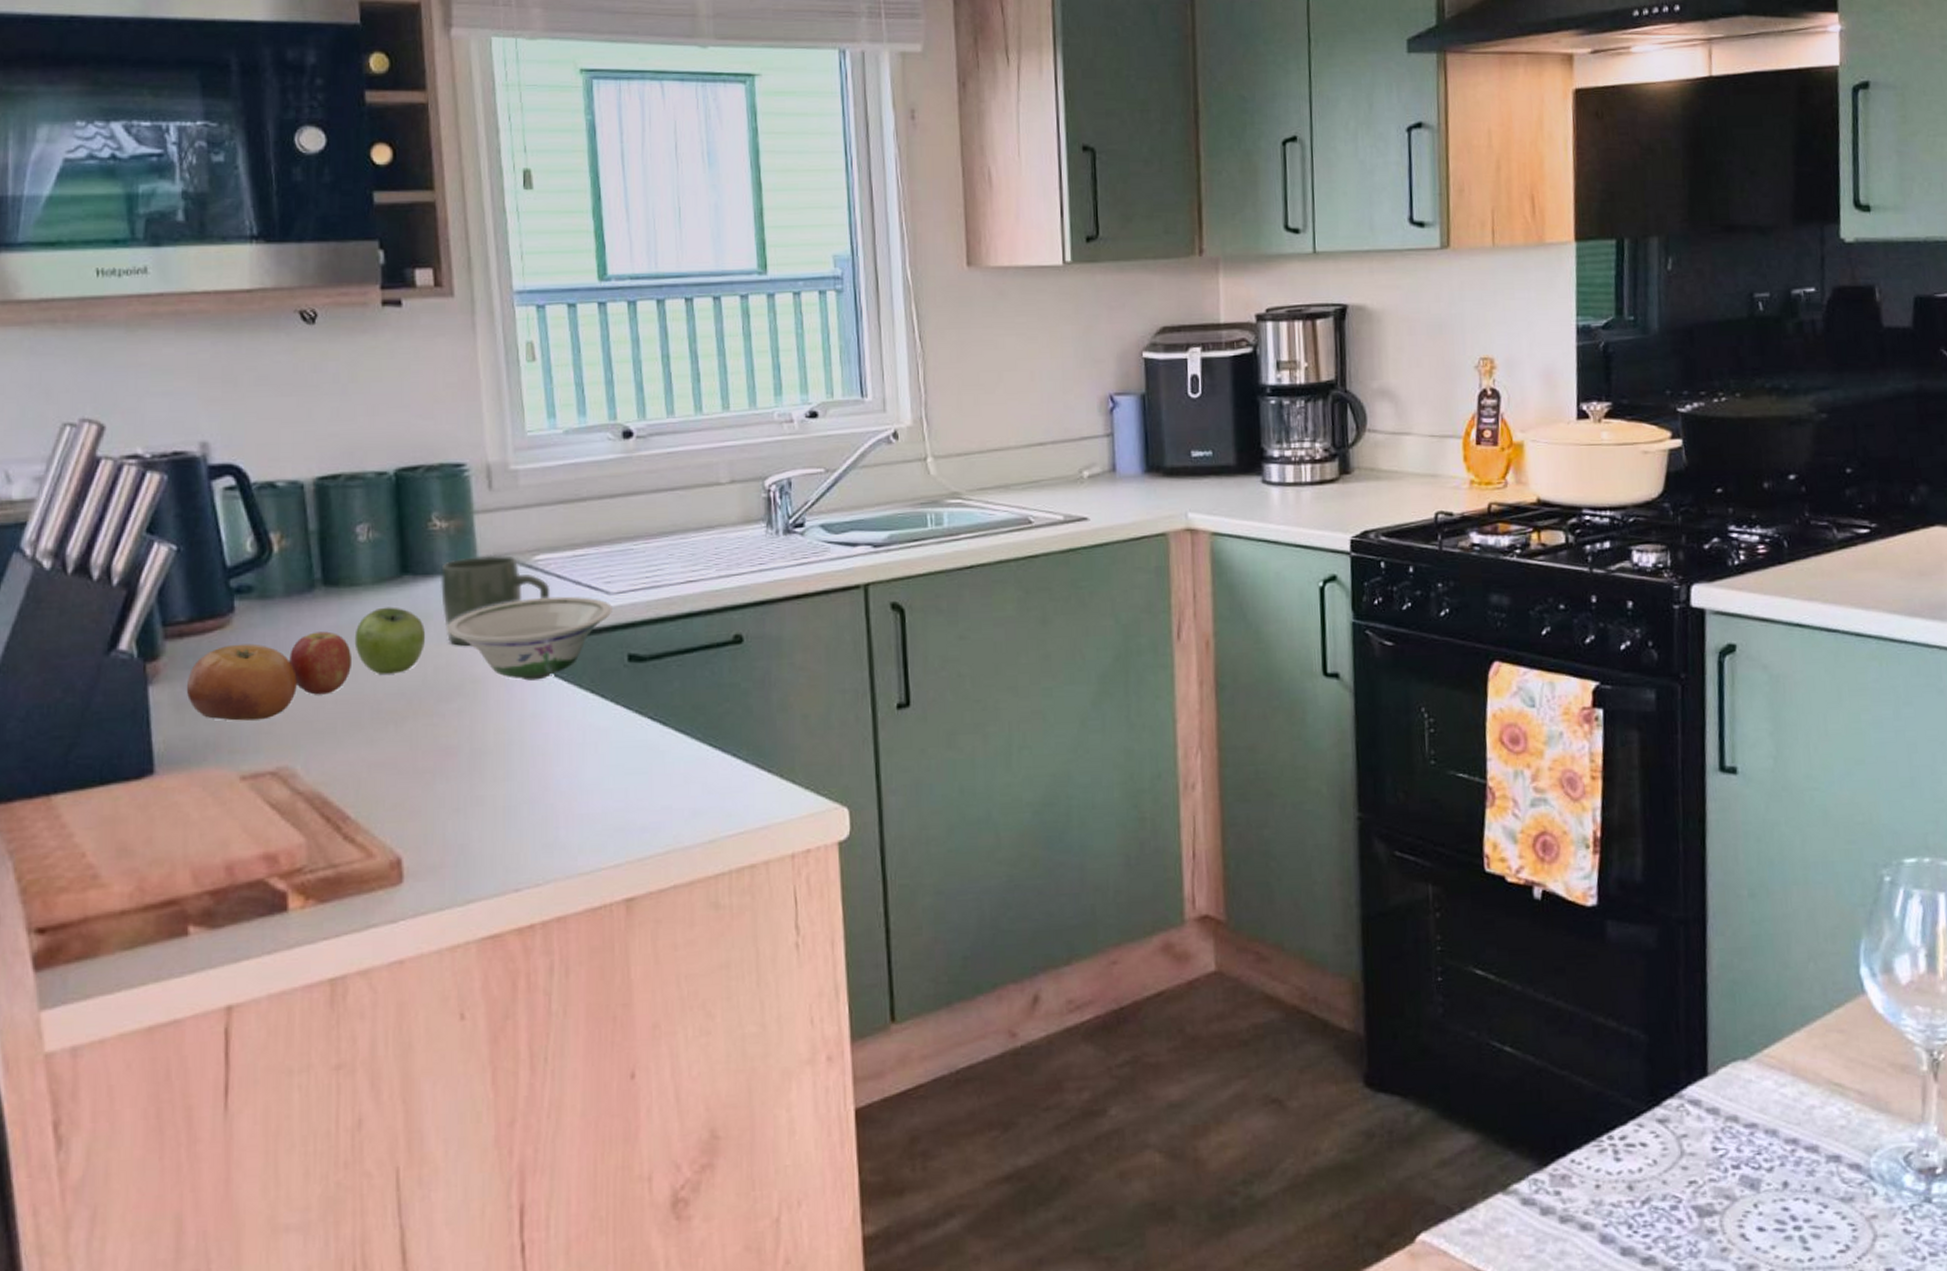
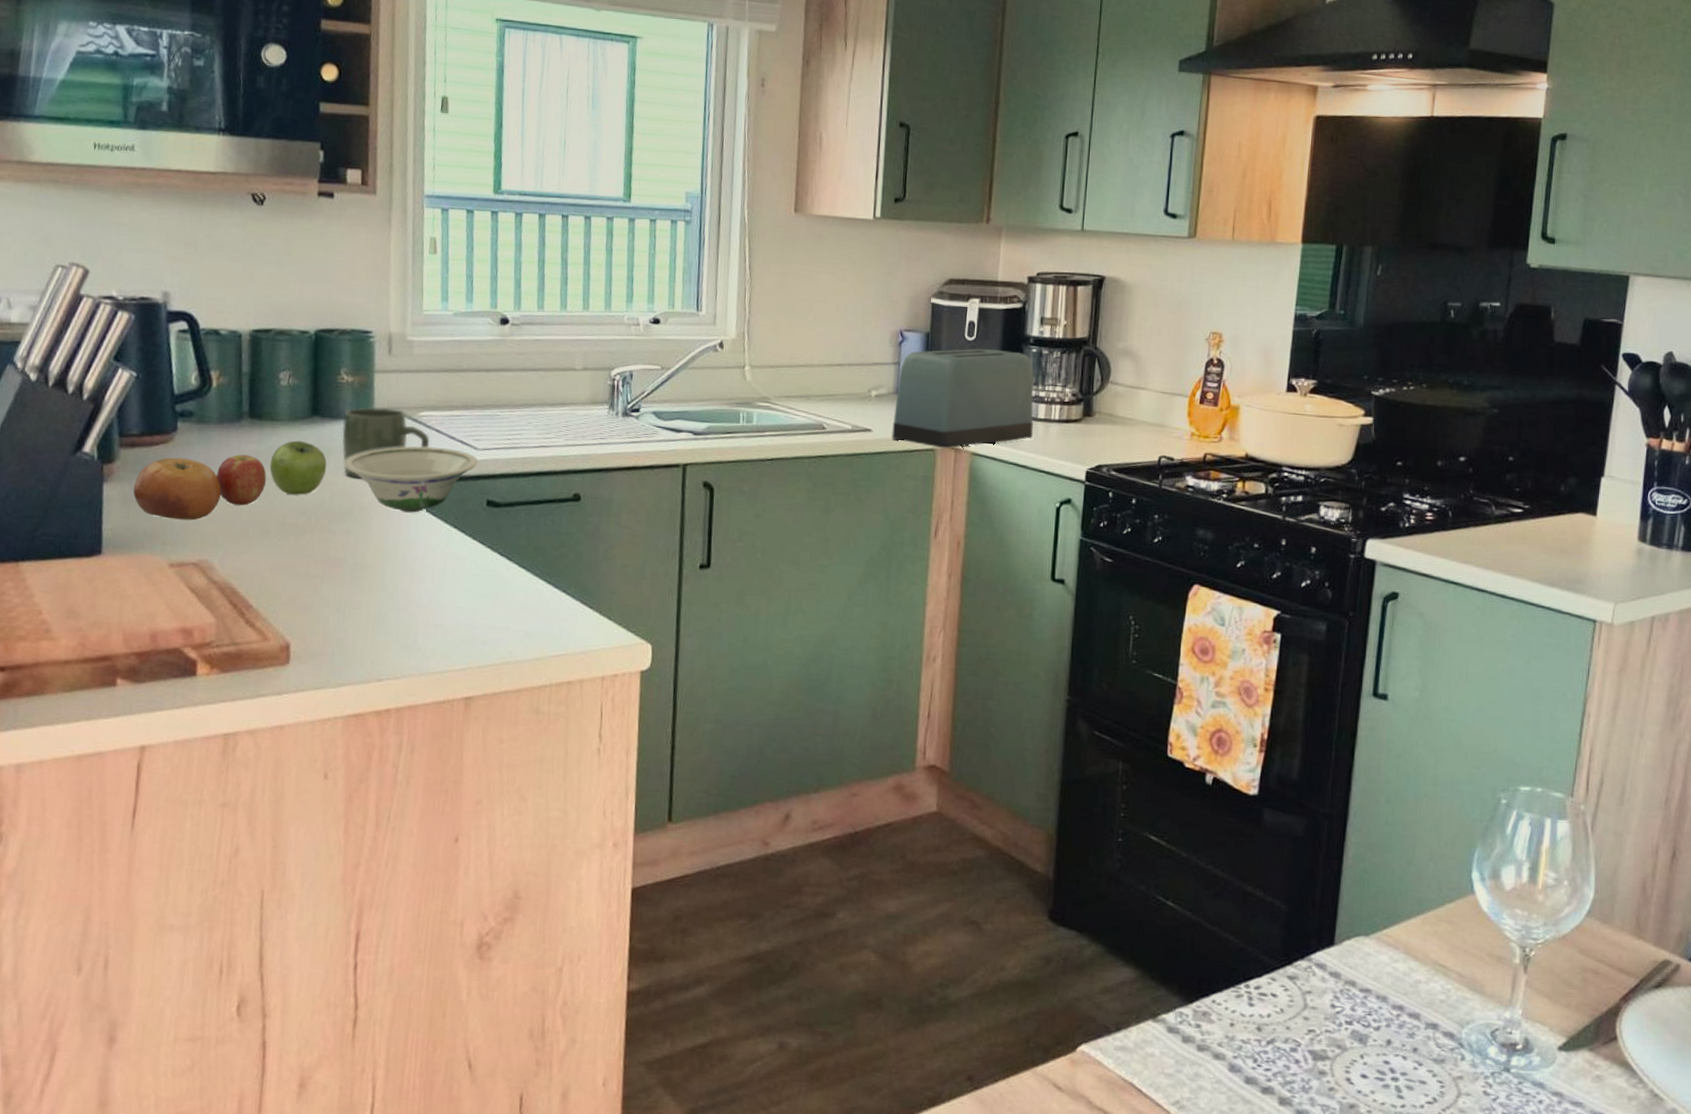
toaster: none [1112,405,1282,532] -> present [892,348,1034,449]

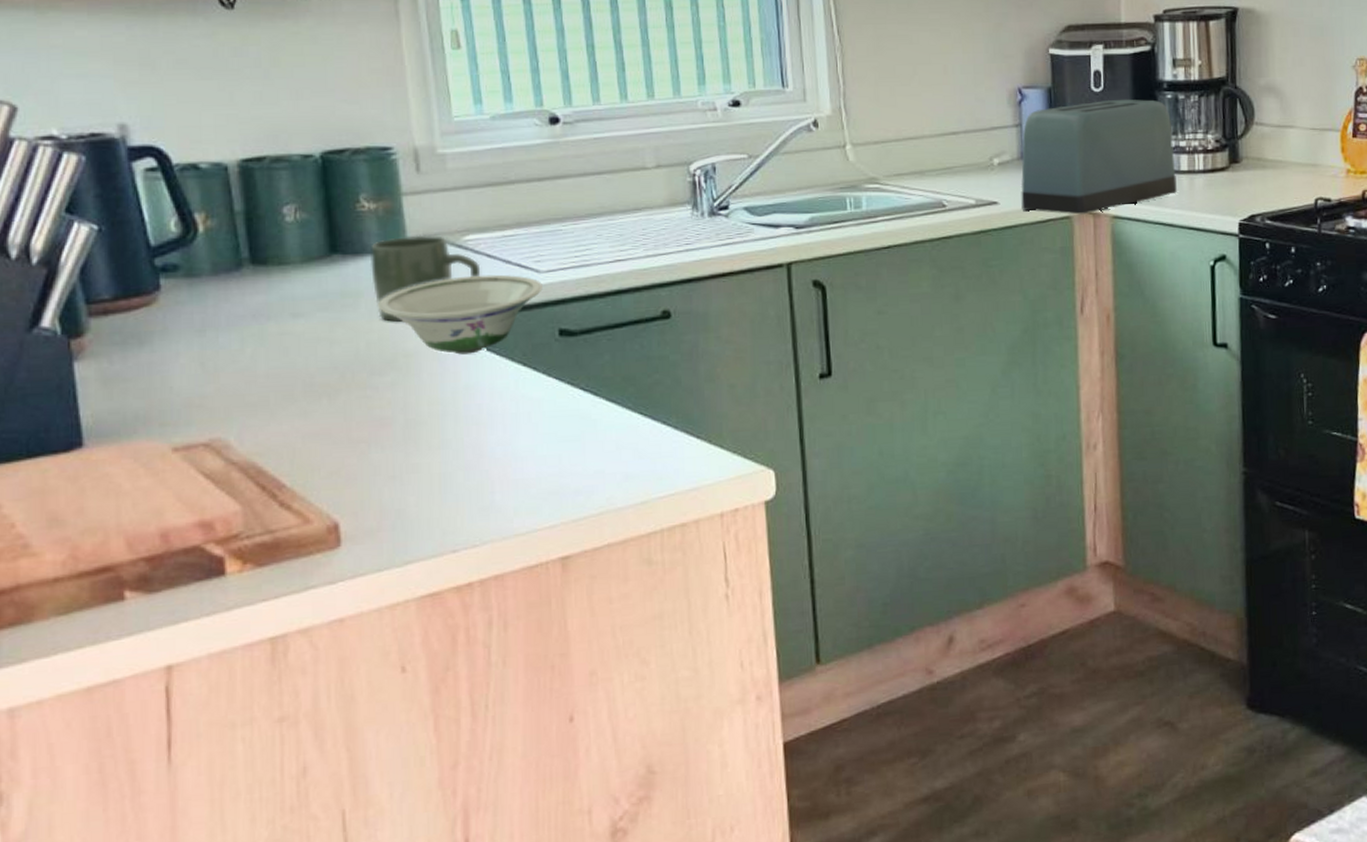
fruit: present [133,457,221,520] -> none [113,320,227,395]
fruit: present [216,454,266,506] -> none [219,308,282,370]
fruit: present [269,440,327,495] -> none [284,285,356,350]

